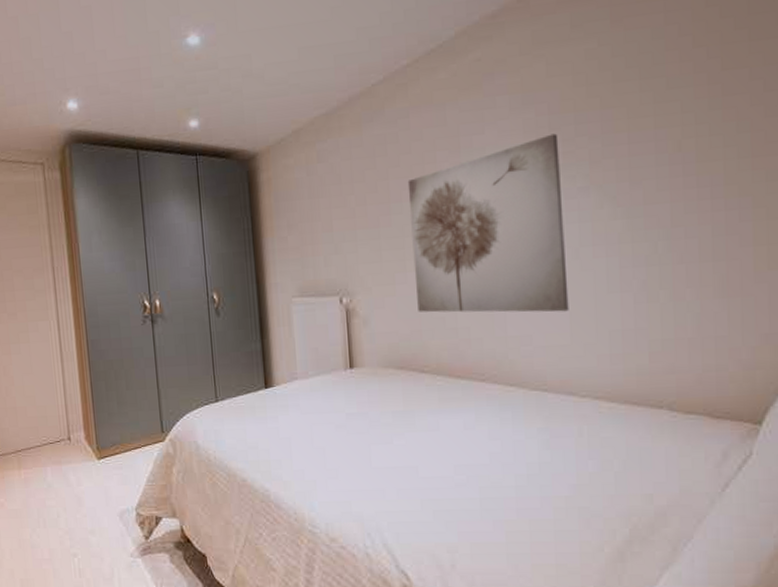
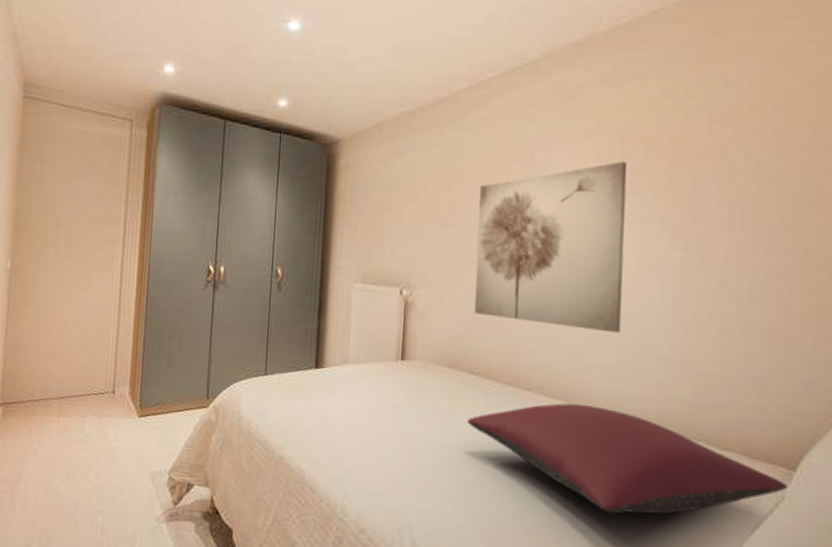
pillow: none [424,387,754,491] -> present [468,403,787,514]

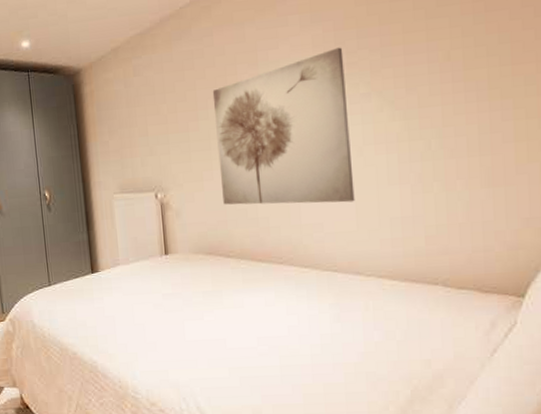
pillow: present [468,403,787,514] -> none [230,268,518,358]

